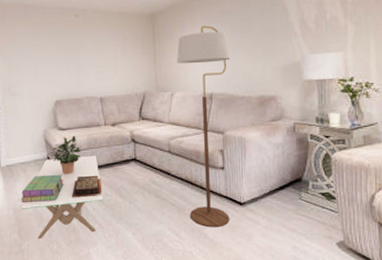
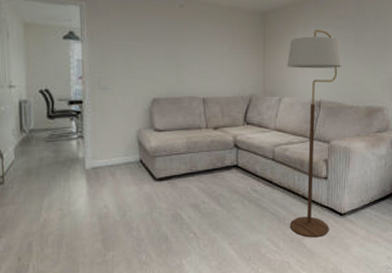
stack of books: present [21,174,64,203] -> none [107,179,158,210]
coffee table: present [22,155,103,239] -> none [108,160,200,249]
potted plant: present [47,135,81,175] -> none [140,138,179,180]
decorative box: present [71,175,102,198] -> none [165,181,199,205]

